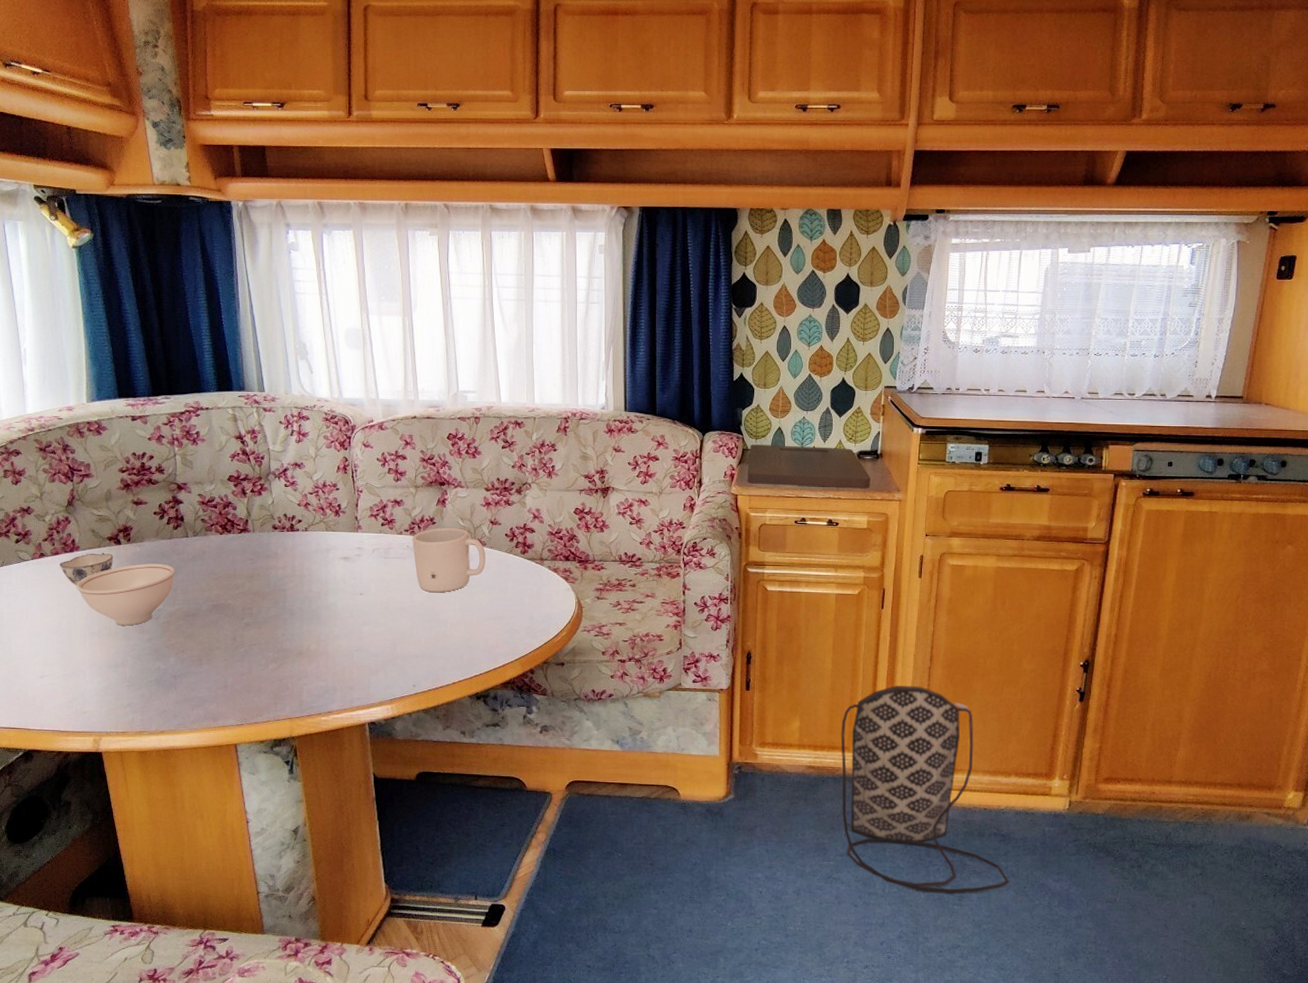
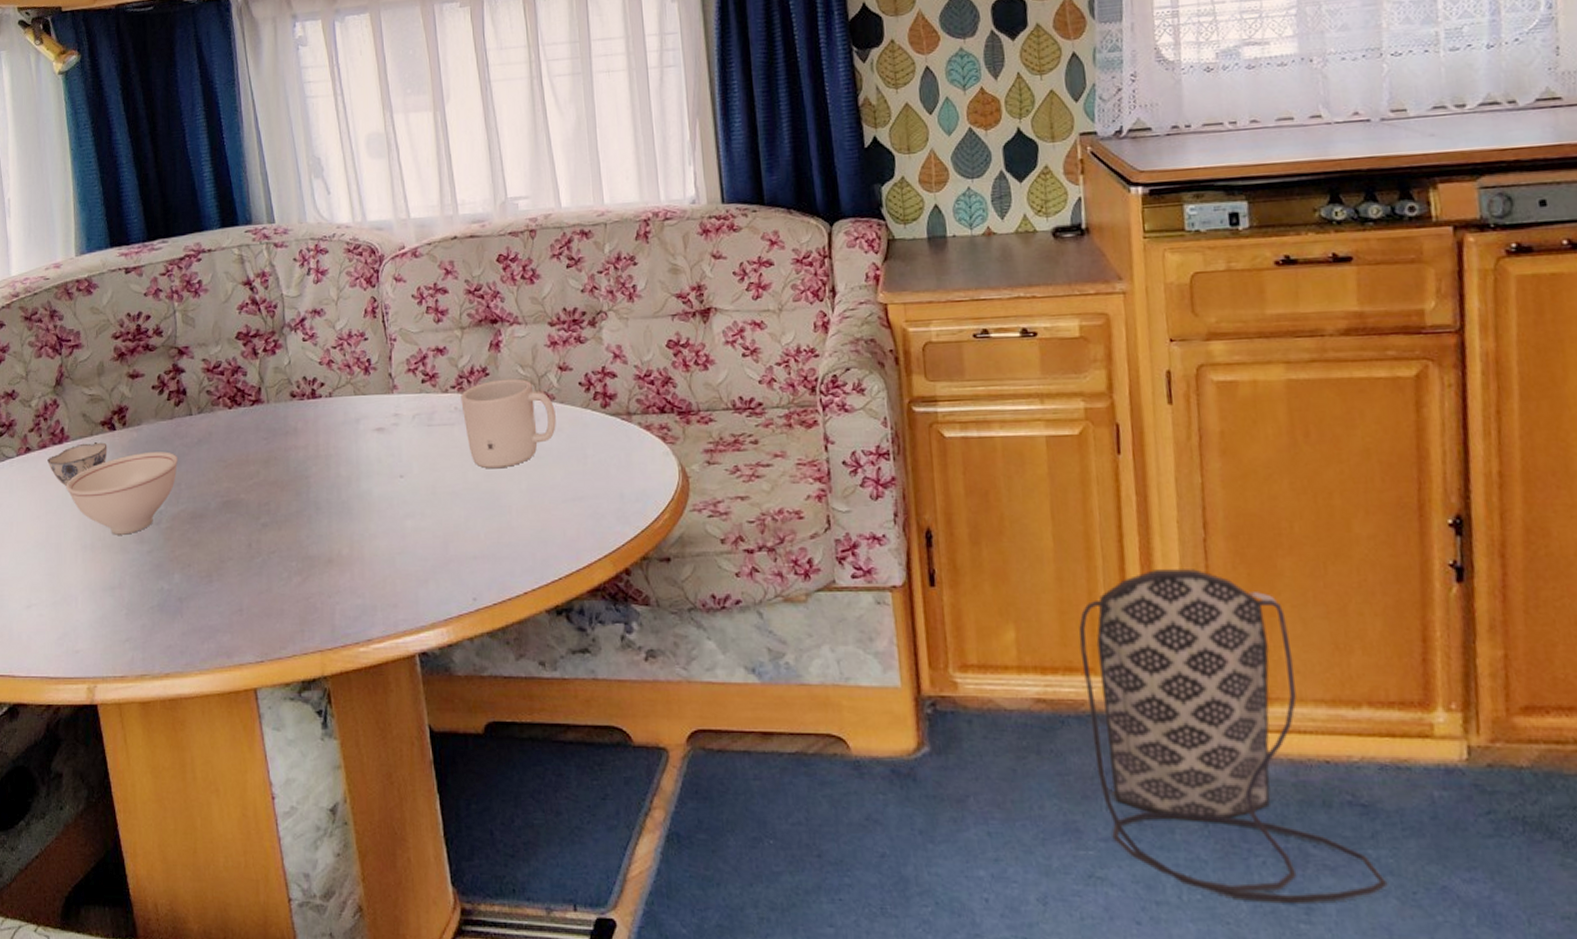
cutting board: present [747,444,870,489] -> none [897,224,1077,287]

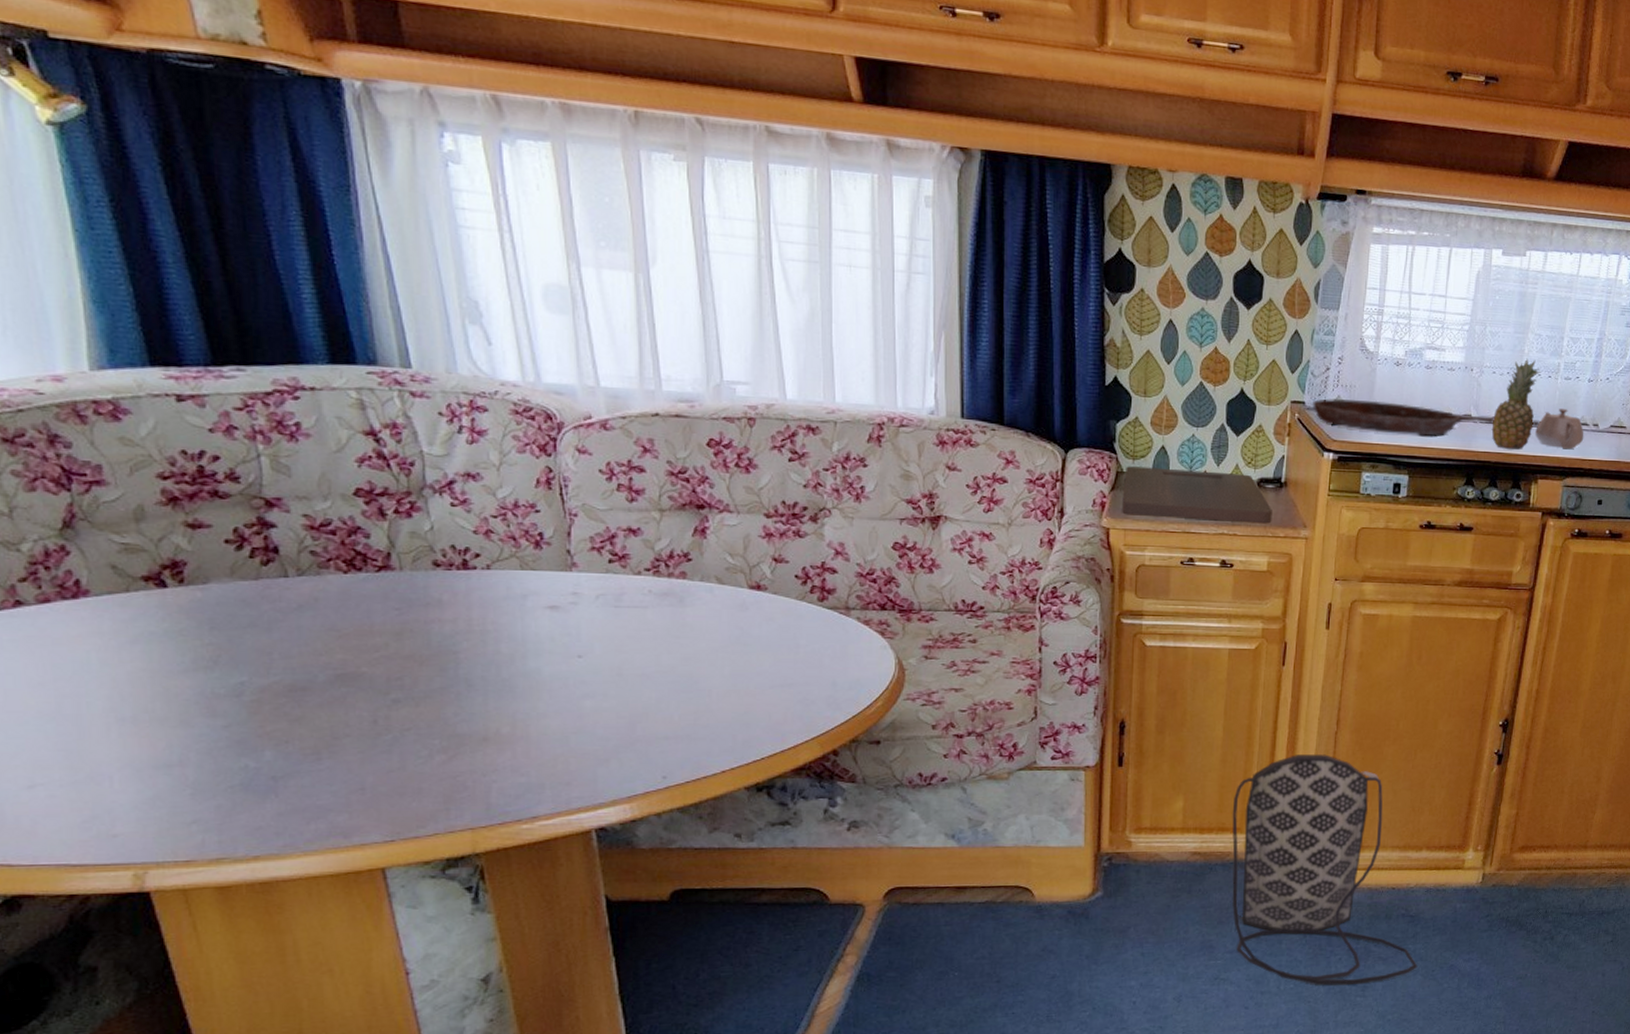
teacup: present [47,441,108,487] -> none [53,599,155,650]
bowl: present [66,451,178,535] -> none [87,615,267,707]
mug: present [461,378,556,469] -> none [657,566,767,654]
cutting board: none [897,224,1077,287] -> present [1122,466,1272,524]
frying pan: none [1105,108,1425,155] -> present [1311,398,1541,436]
fruit: none [1353,33,1416,152] -> present [1491,358,1541,451]
teapot: none [1419,88,1497,140] -> present [1535,409,1584,449]

